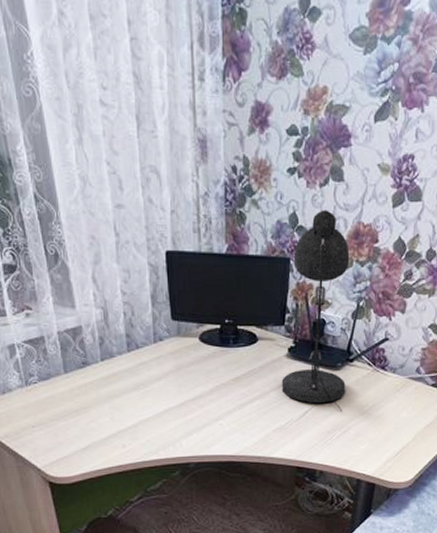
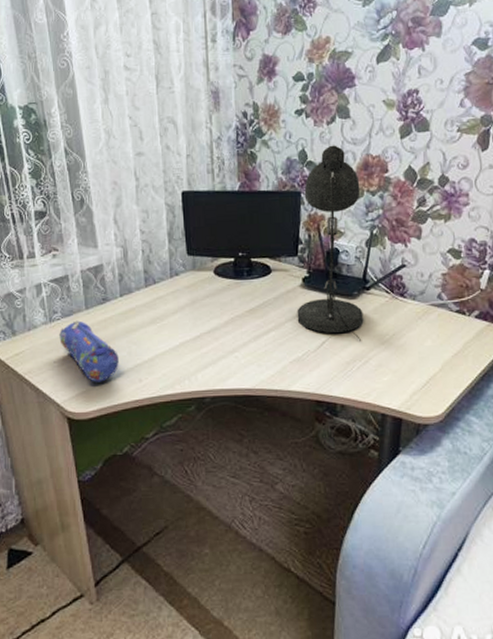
pencil case: none [35,384,101,447] -> present [58,320,119,382]

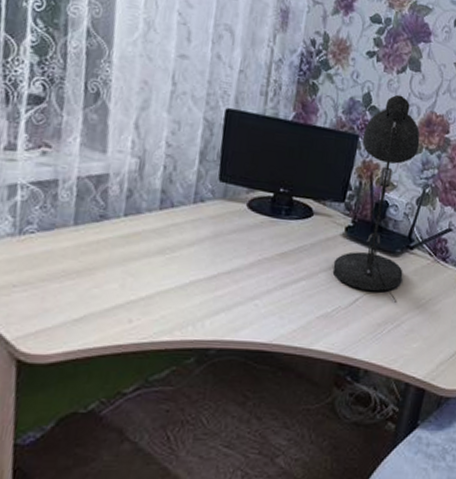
pencil case: present [58,320,119,382] -> none [27,237,107,318]

